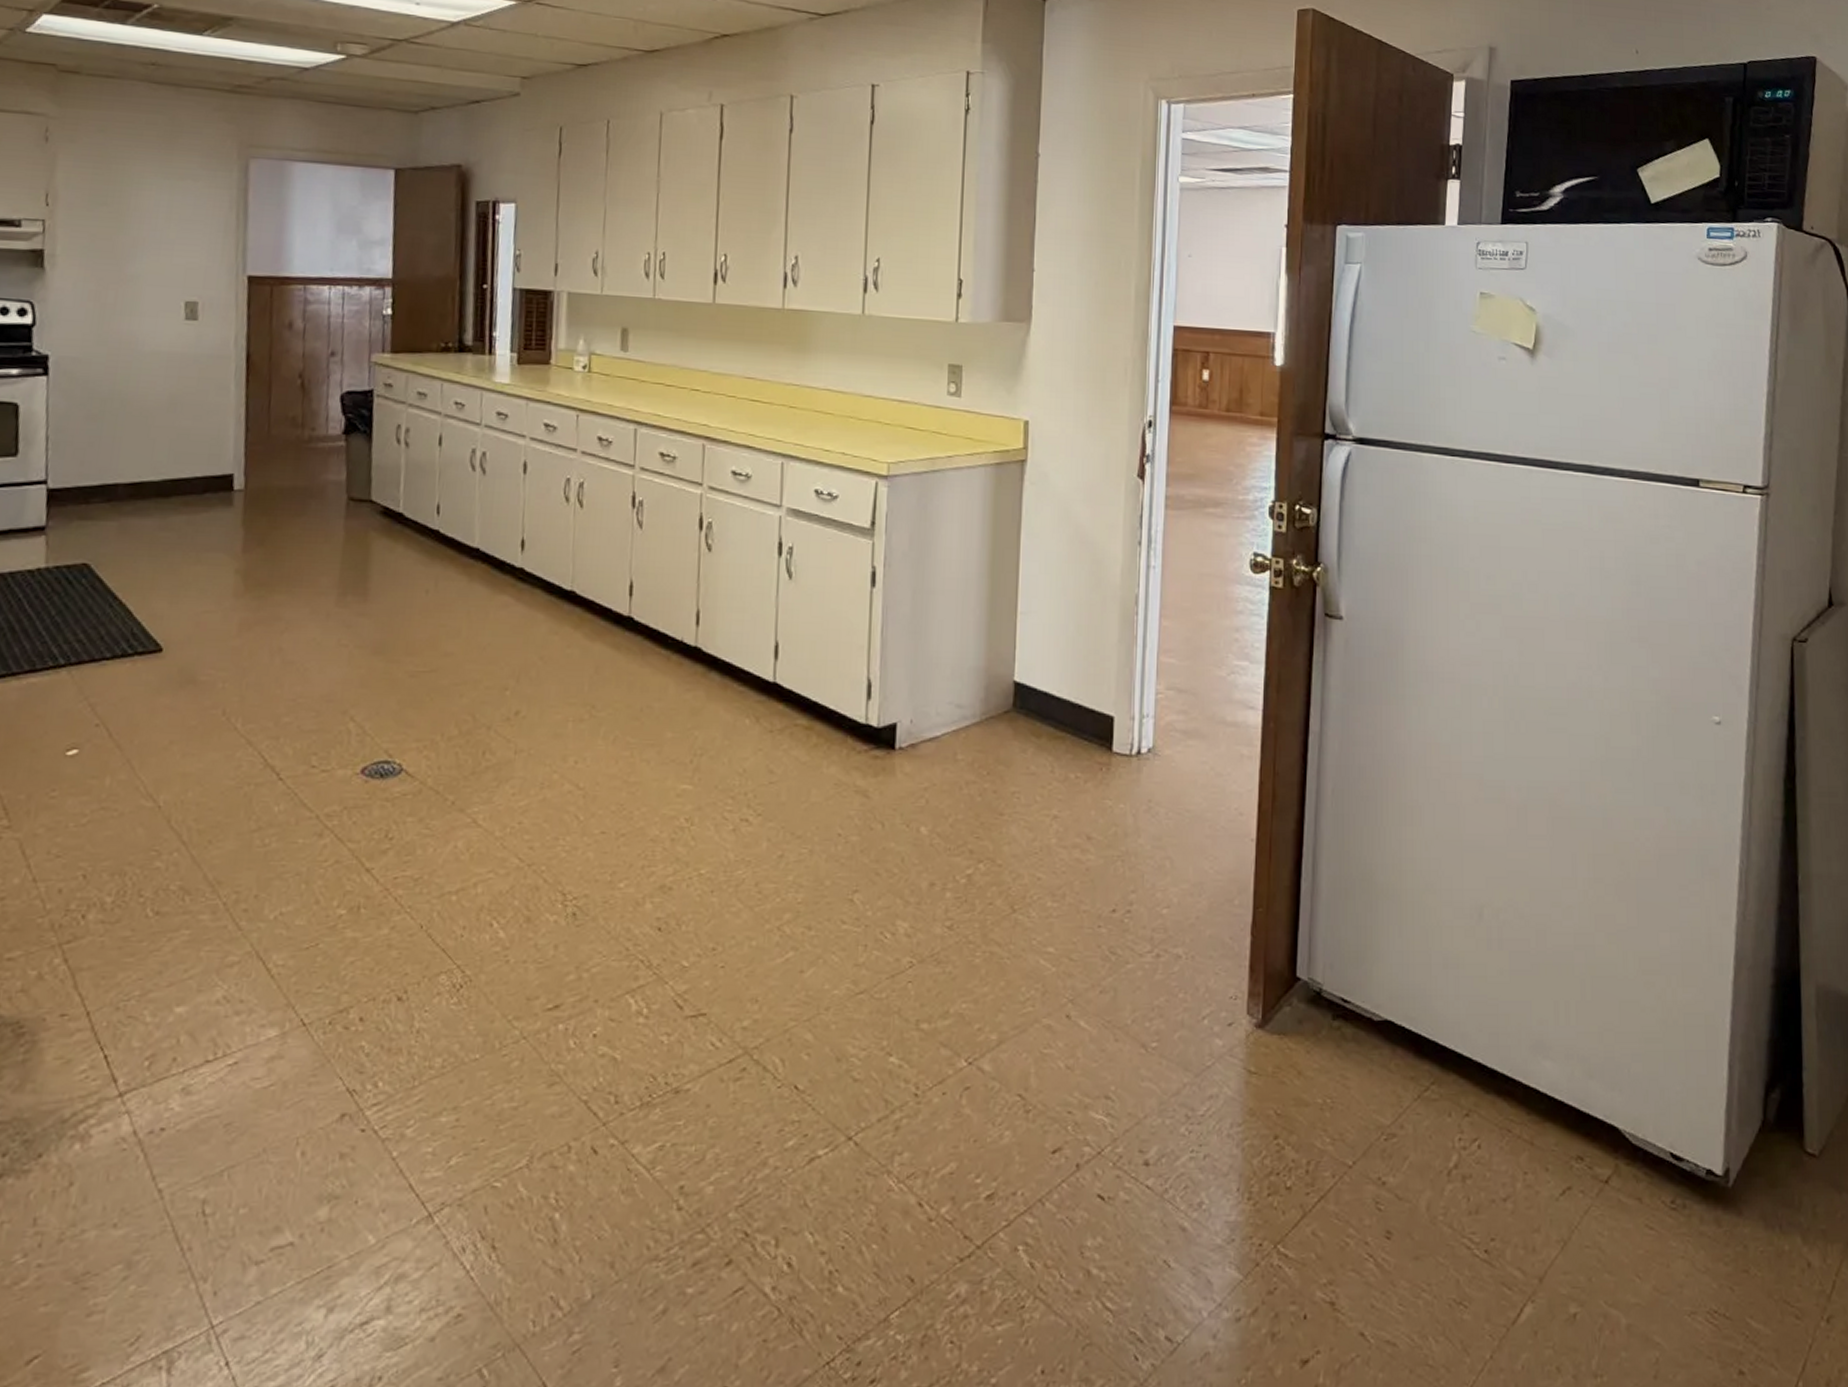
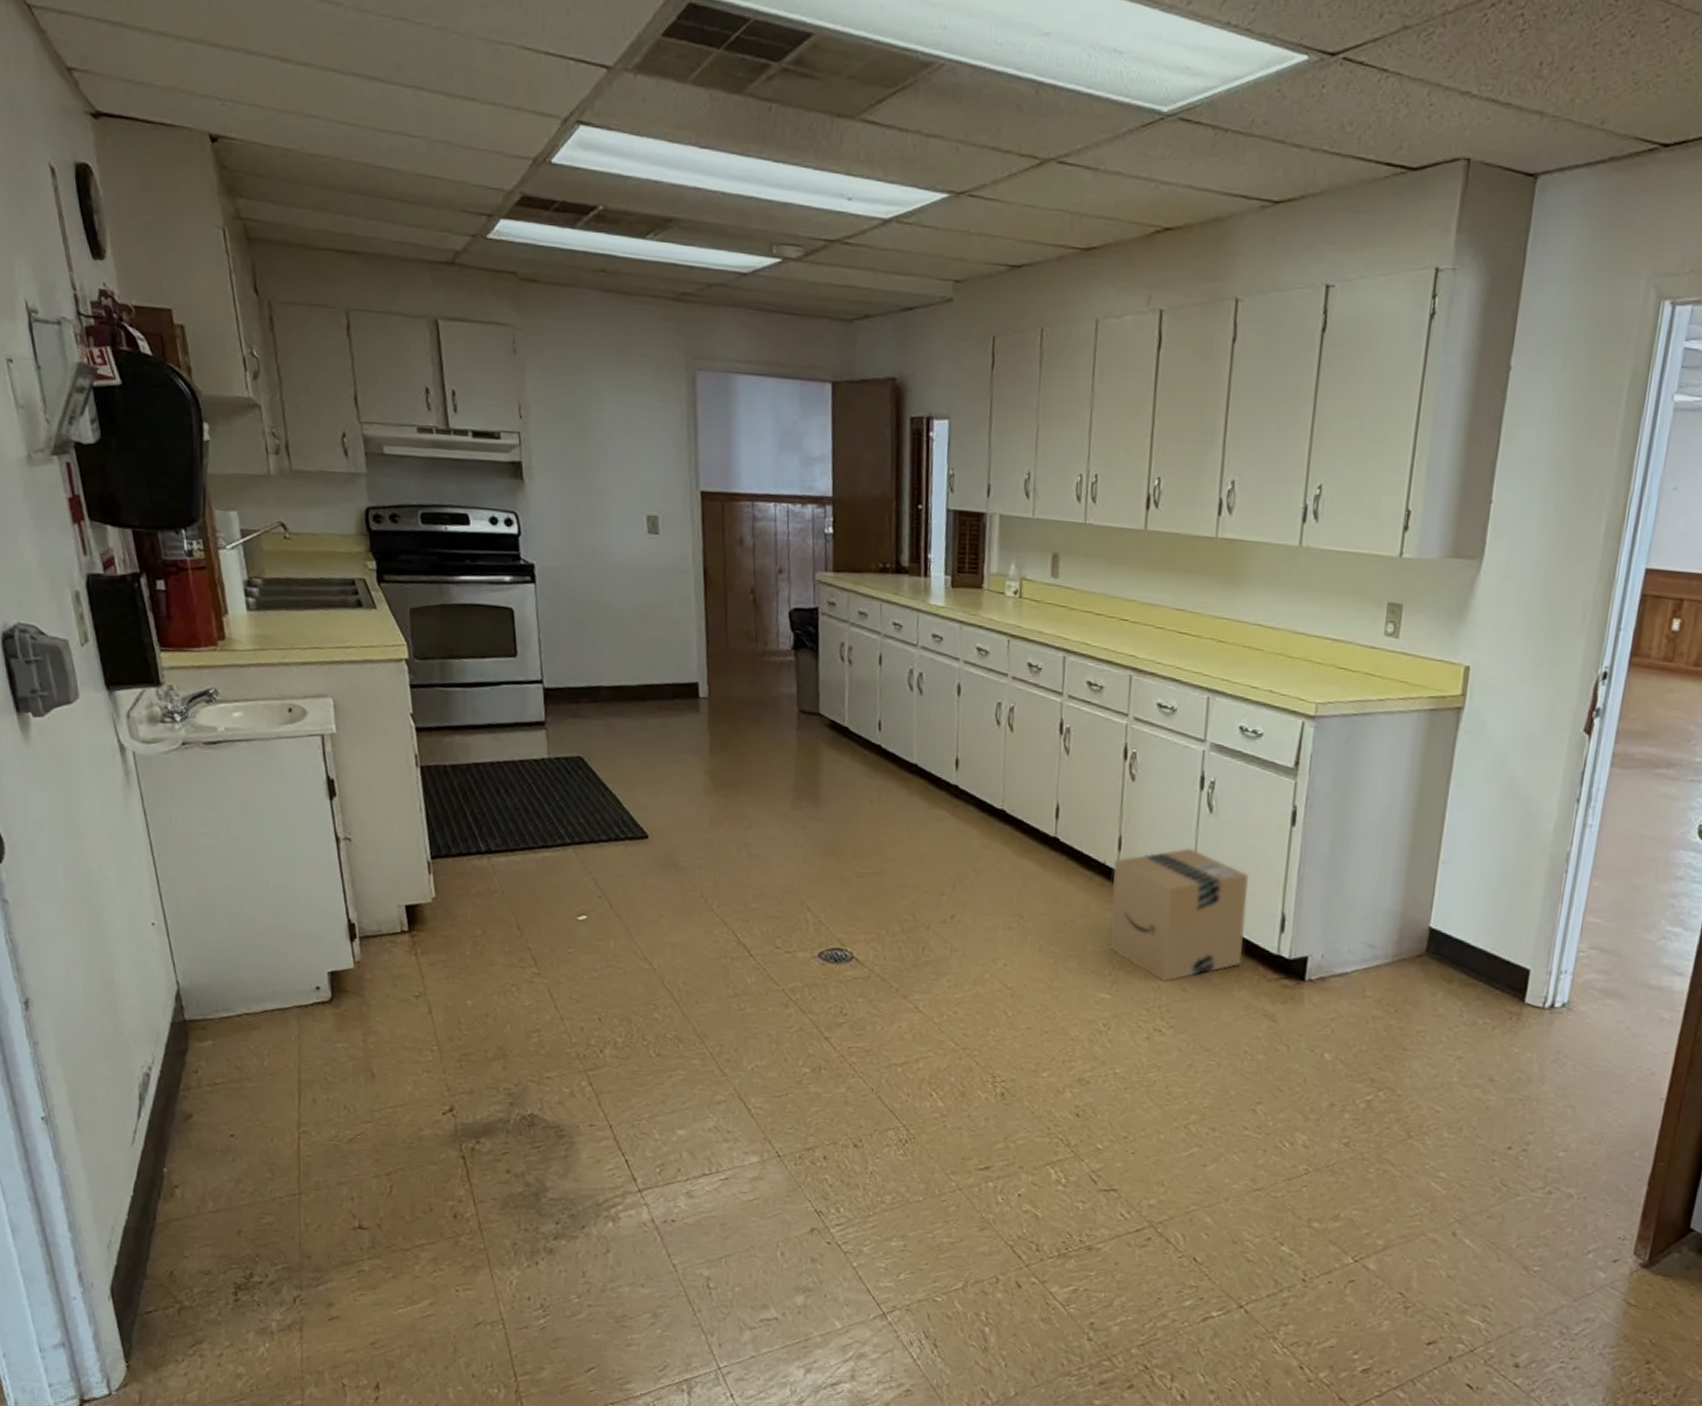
cardboard box: none [689,617,832,764] -> present [1109,848,1249,982]

